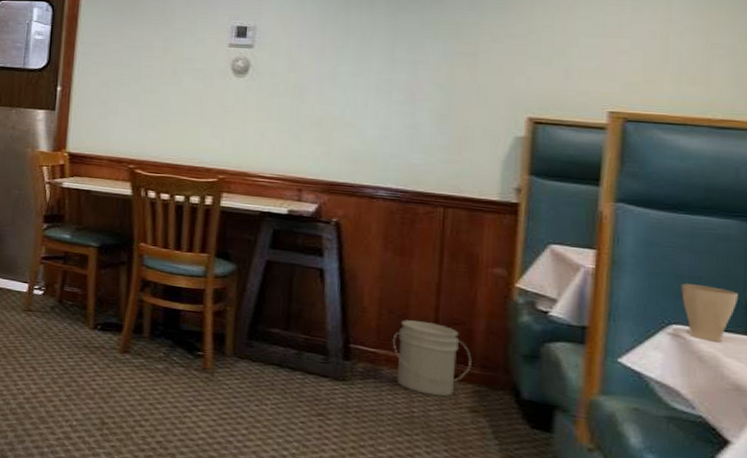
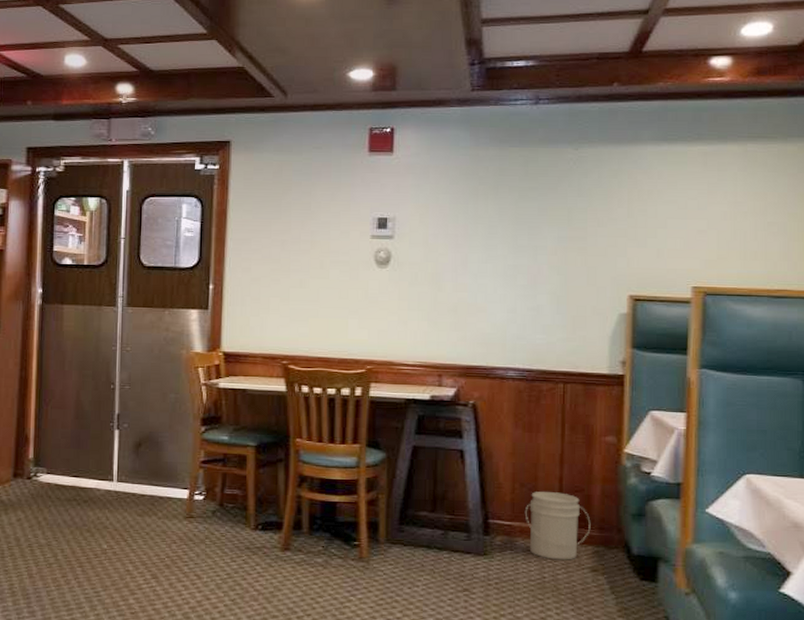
cup: present [681,283,738,343] -> none [752,437,793,487]

